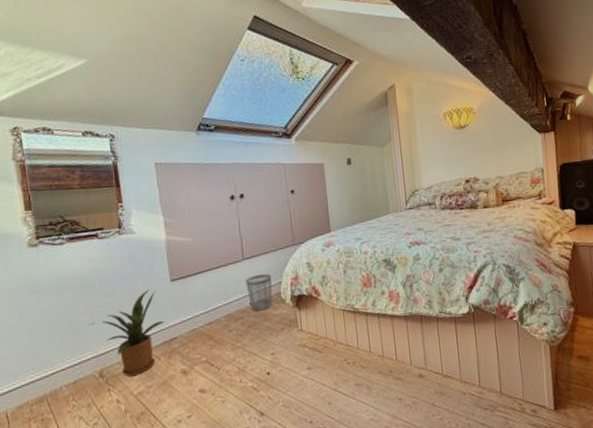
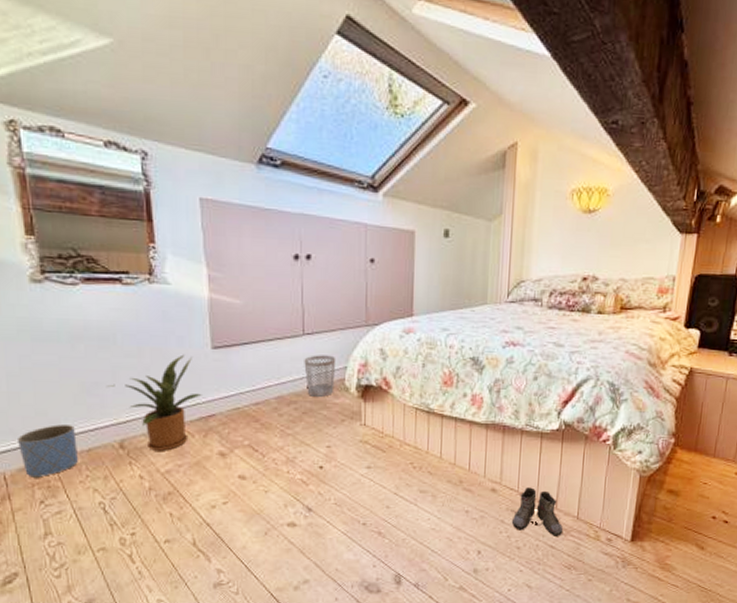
planter: none [17,362,66,413] -> present [16,424,78,478]
boots: none [439,369,491,414] -> present [510,487,564,536]

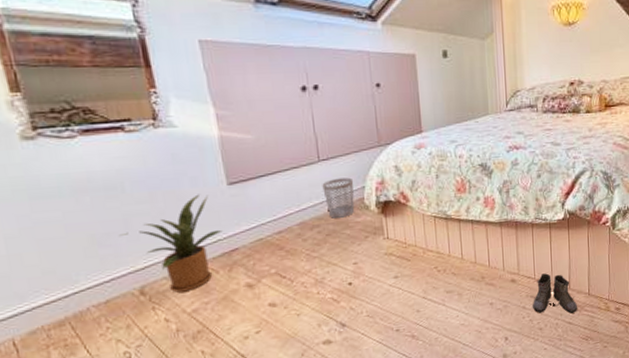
planter: present [16,424,78,478] -> none [23,279,96,339]

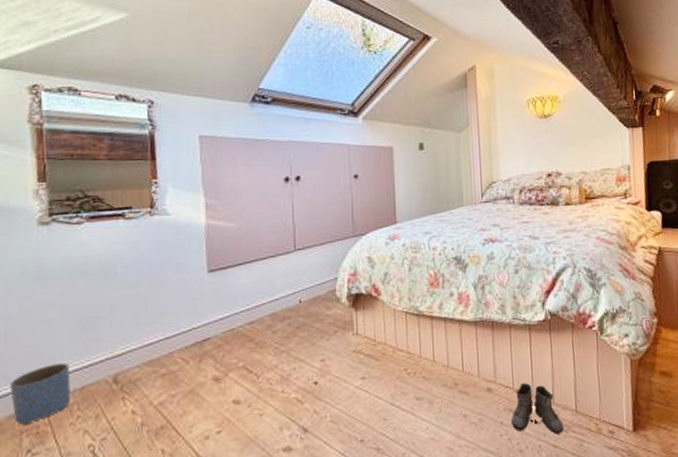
planter: none [23,279,96,339] -> present [9,363,71,425]
house plant: present [119,194,223,293] -> none [105,280,198,383]
wastebasket: present [322,177,355,218] -> none [296,268,327,310]

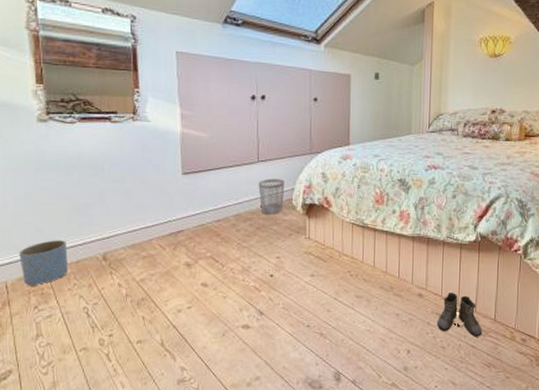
wastebasket: none [296,268,327,310] -> present [258,178,285,214]

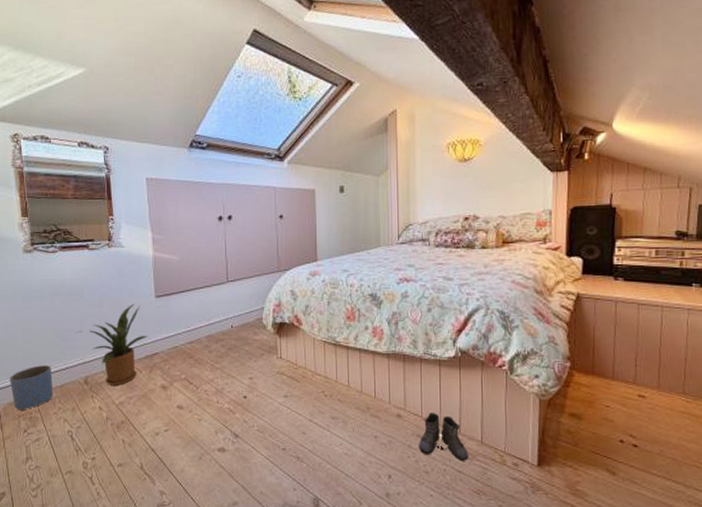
house plant: none [95,179,173,262] -> present [76,303,148,385]
wastebasket: present [258,178,285,214] -> none [228,298,255,334]

